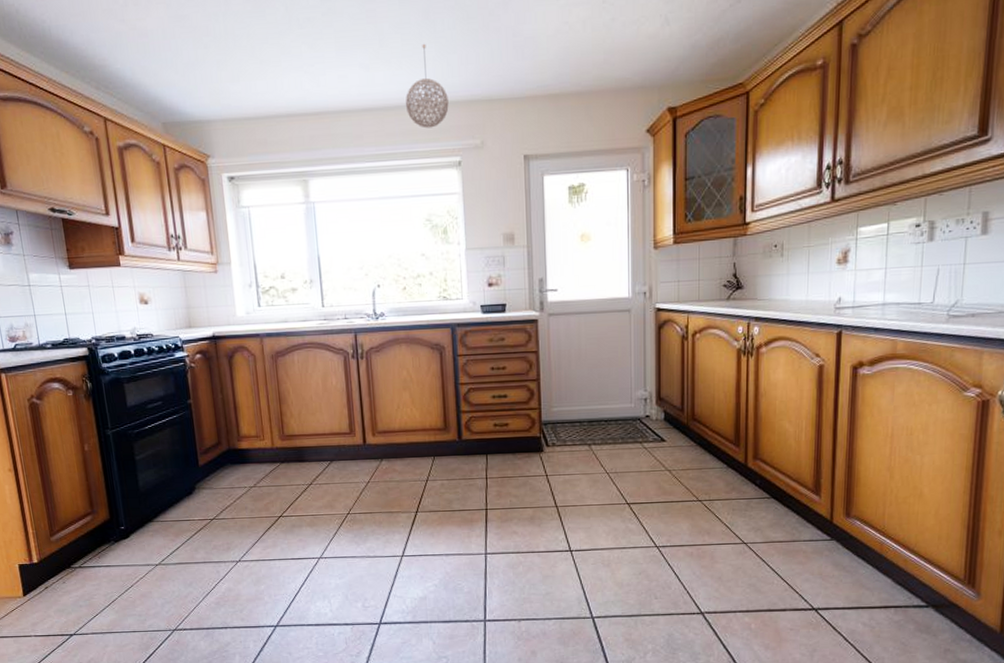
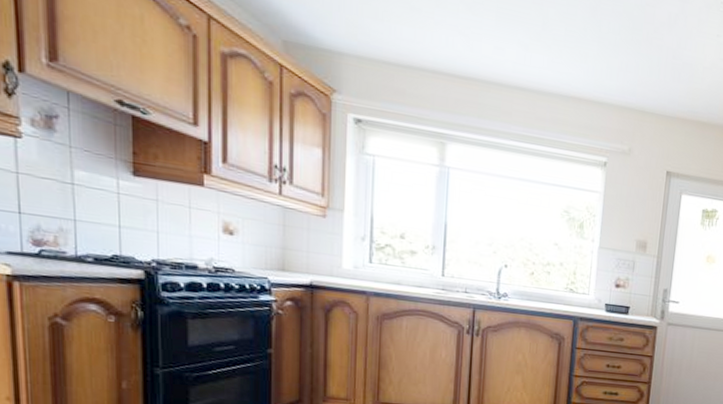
pendant light: present [406,44,449,129] -> none [560,40,604,124]

